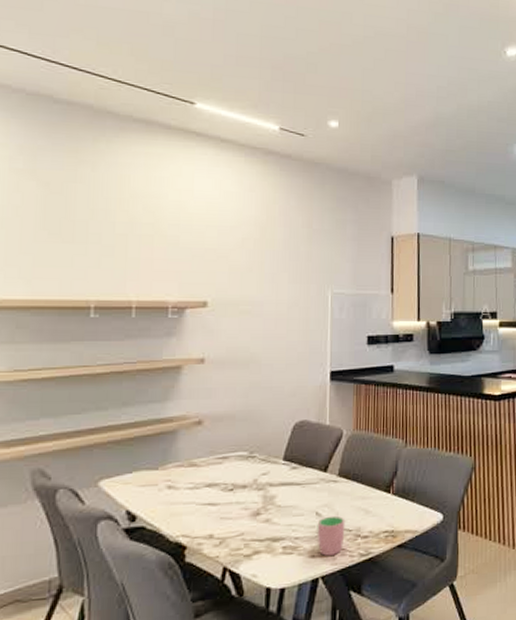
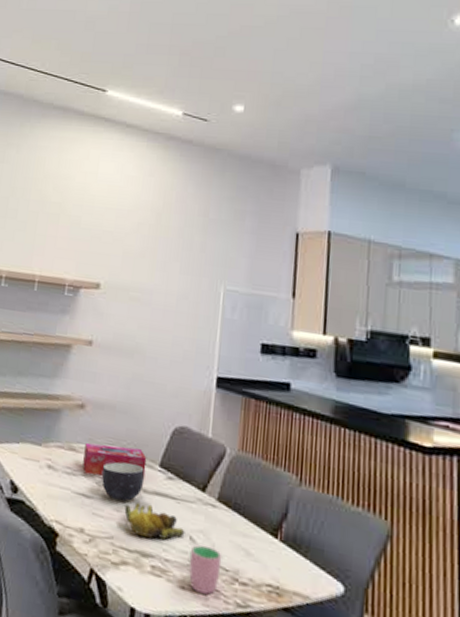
tissue box: none [206,450,271,484] -> present [82,442,147,480]
bowl: none [226,463,270,500] -> present [102,461,145,502]
banana bunch: none [252,495,312,525] -> present [124,503,185,540]

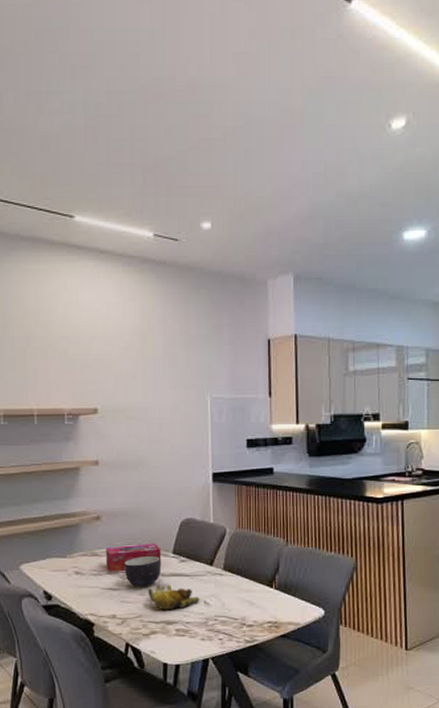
cup: present [189,545,222,595] -> none [205,605,231,640]

